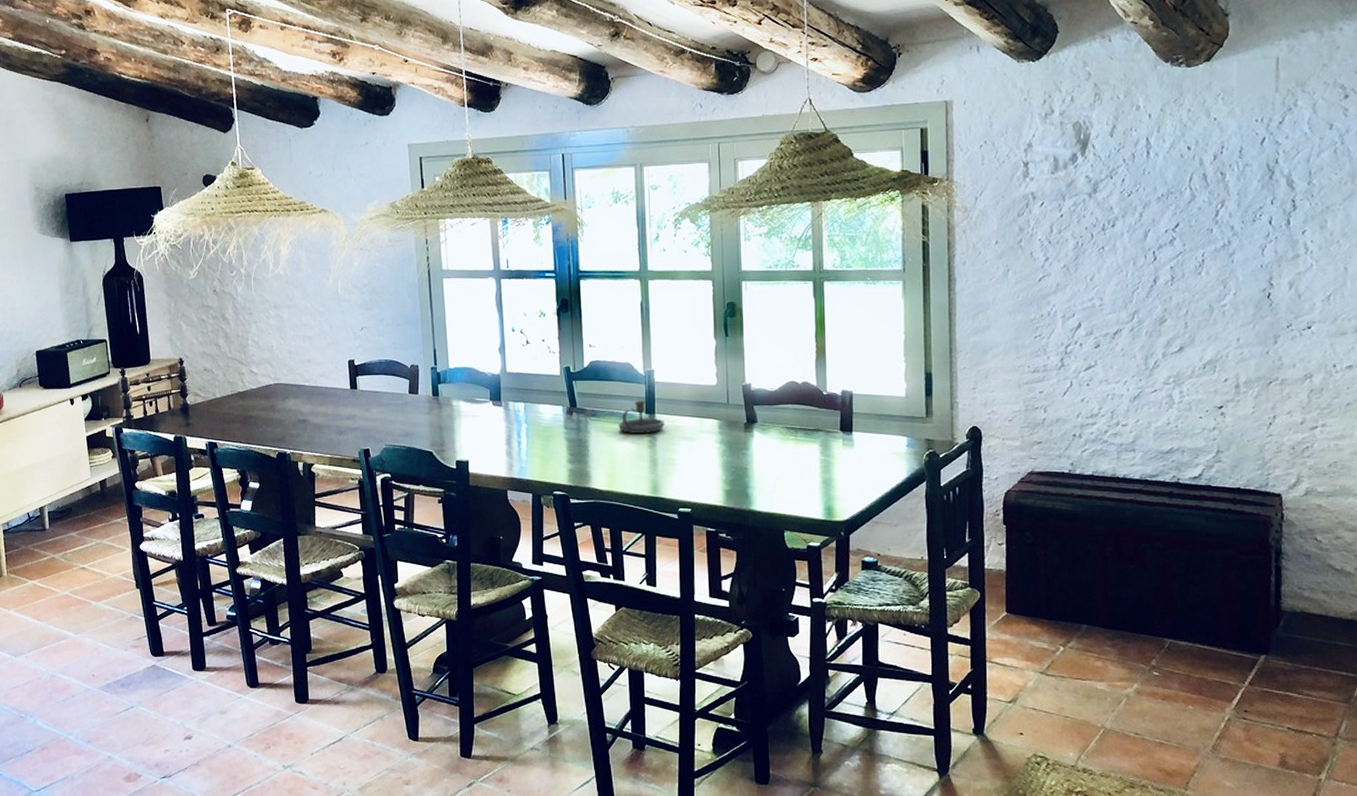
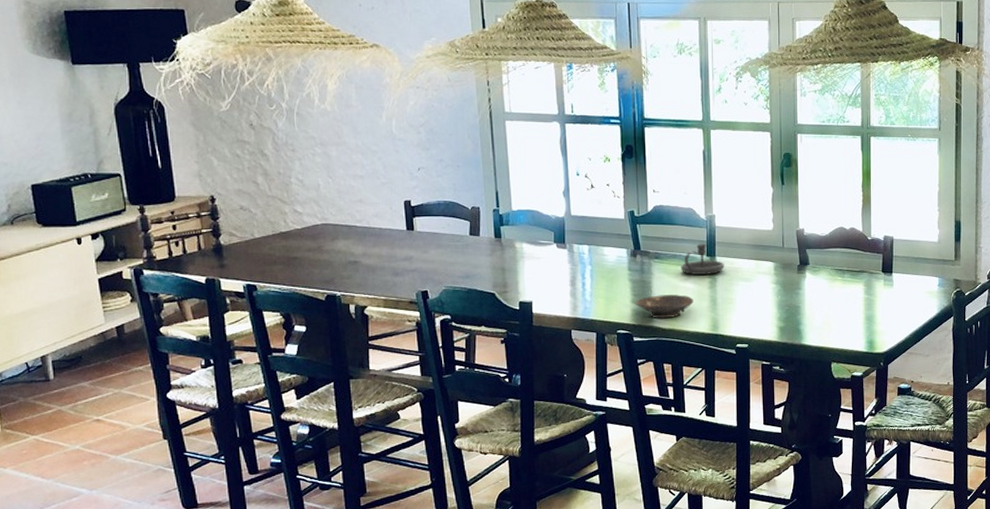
bowl: none [572,454,632,480] -> present [635,294,694,319]

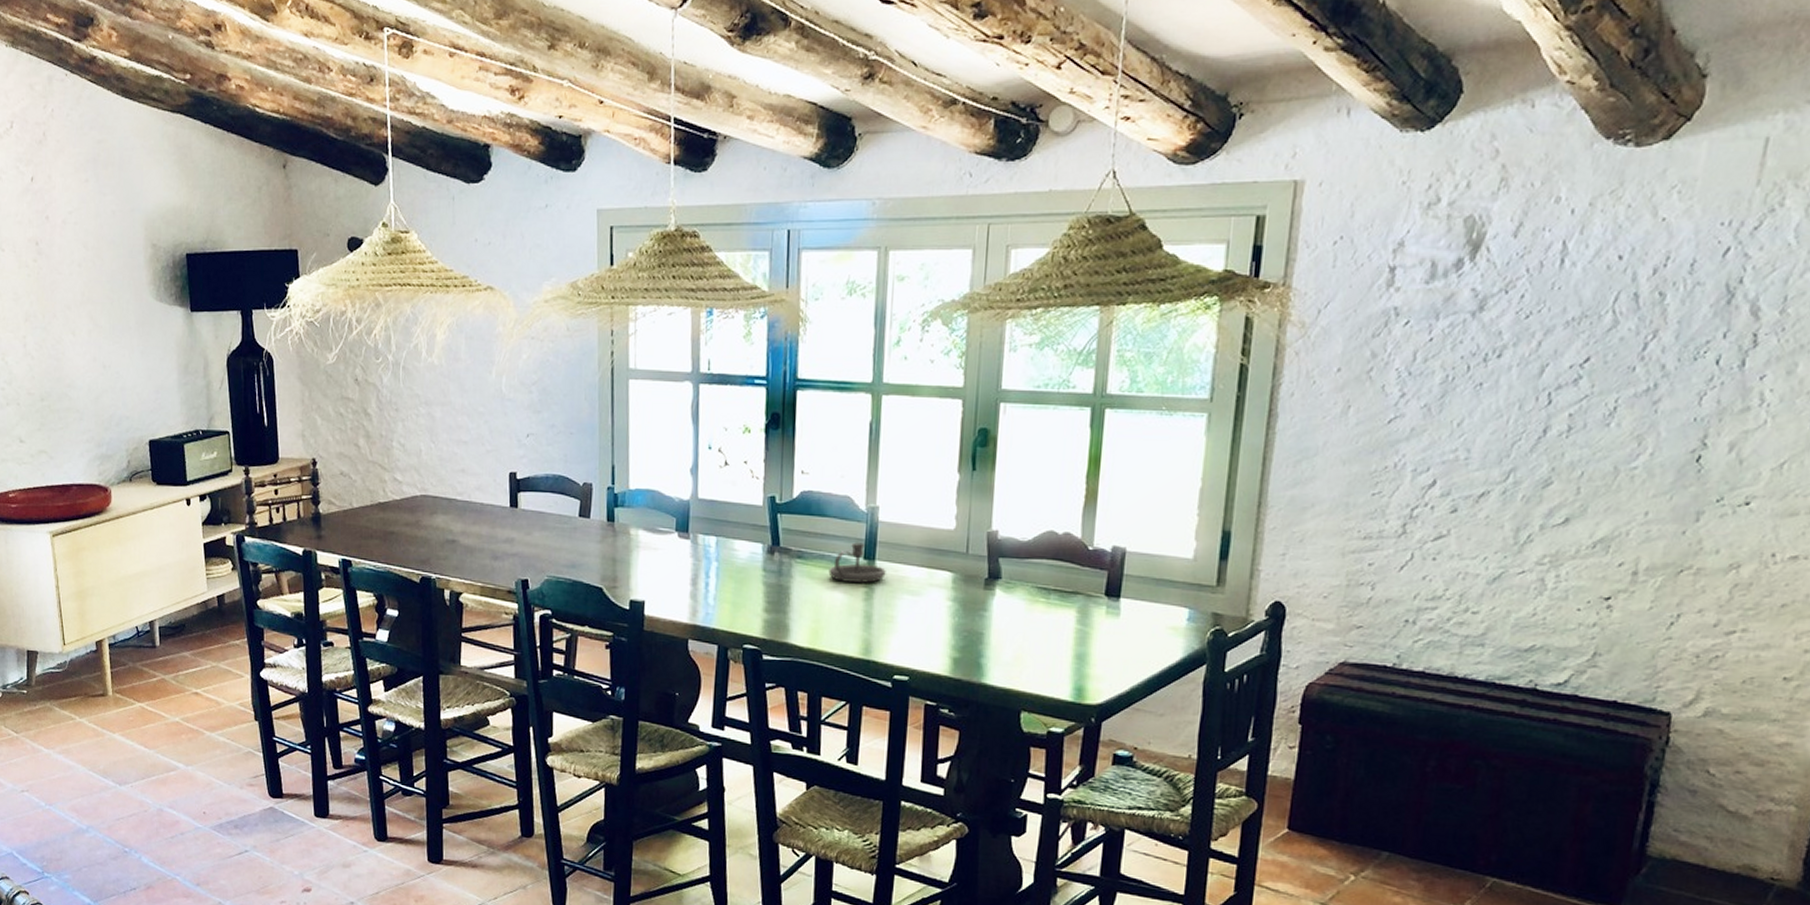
bowl: present [635,294,694,319] -> none [768,604,842,635]

